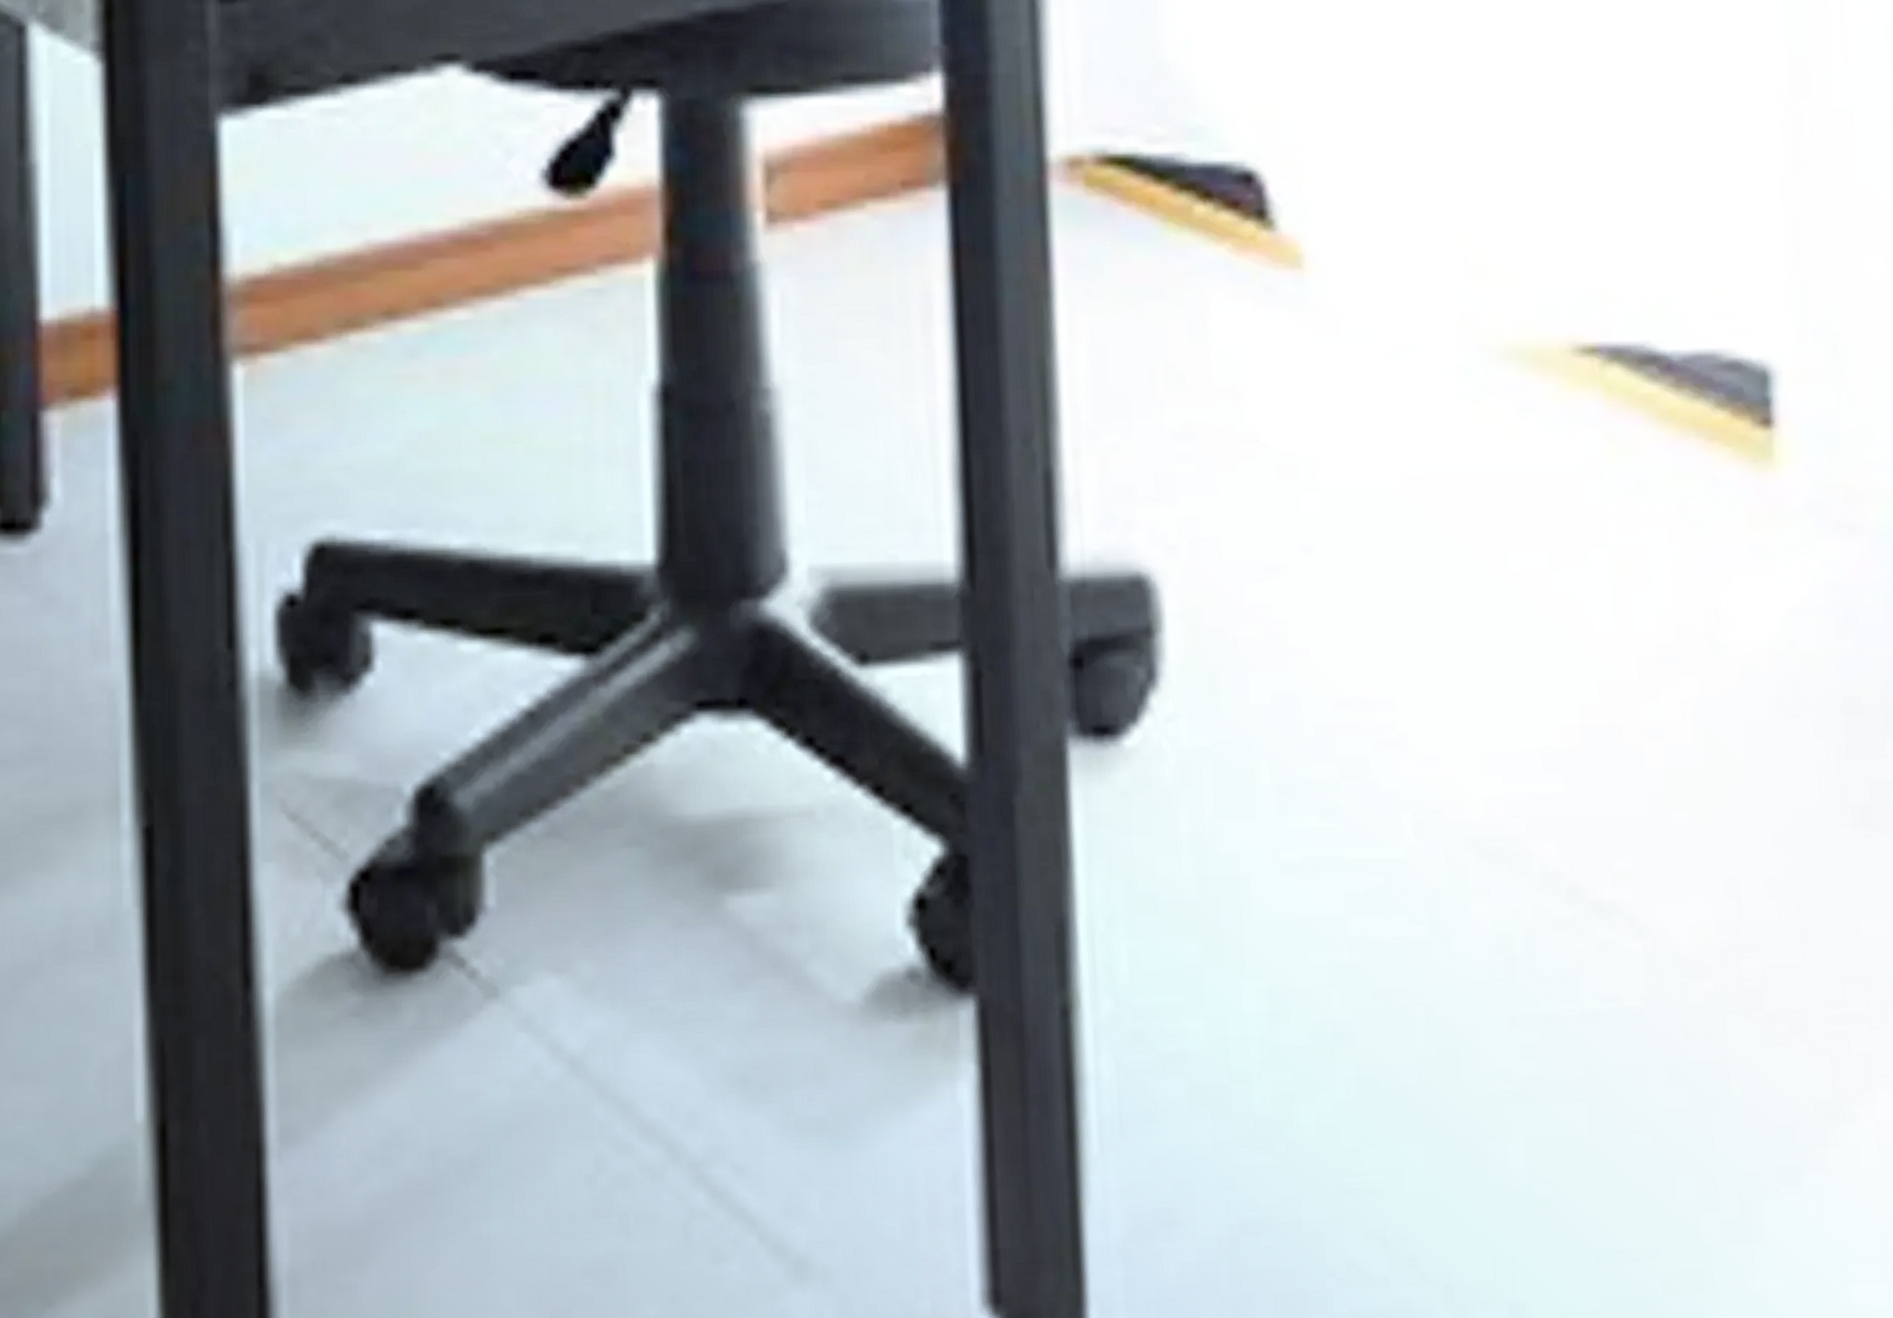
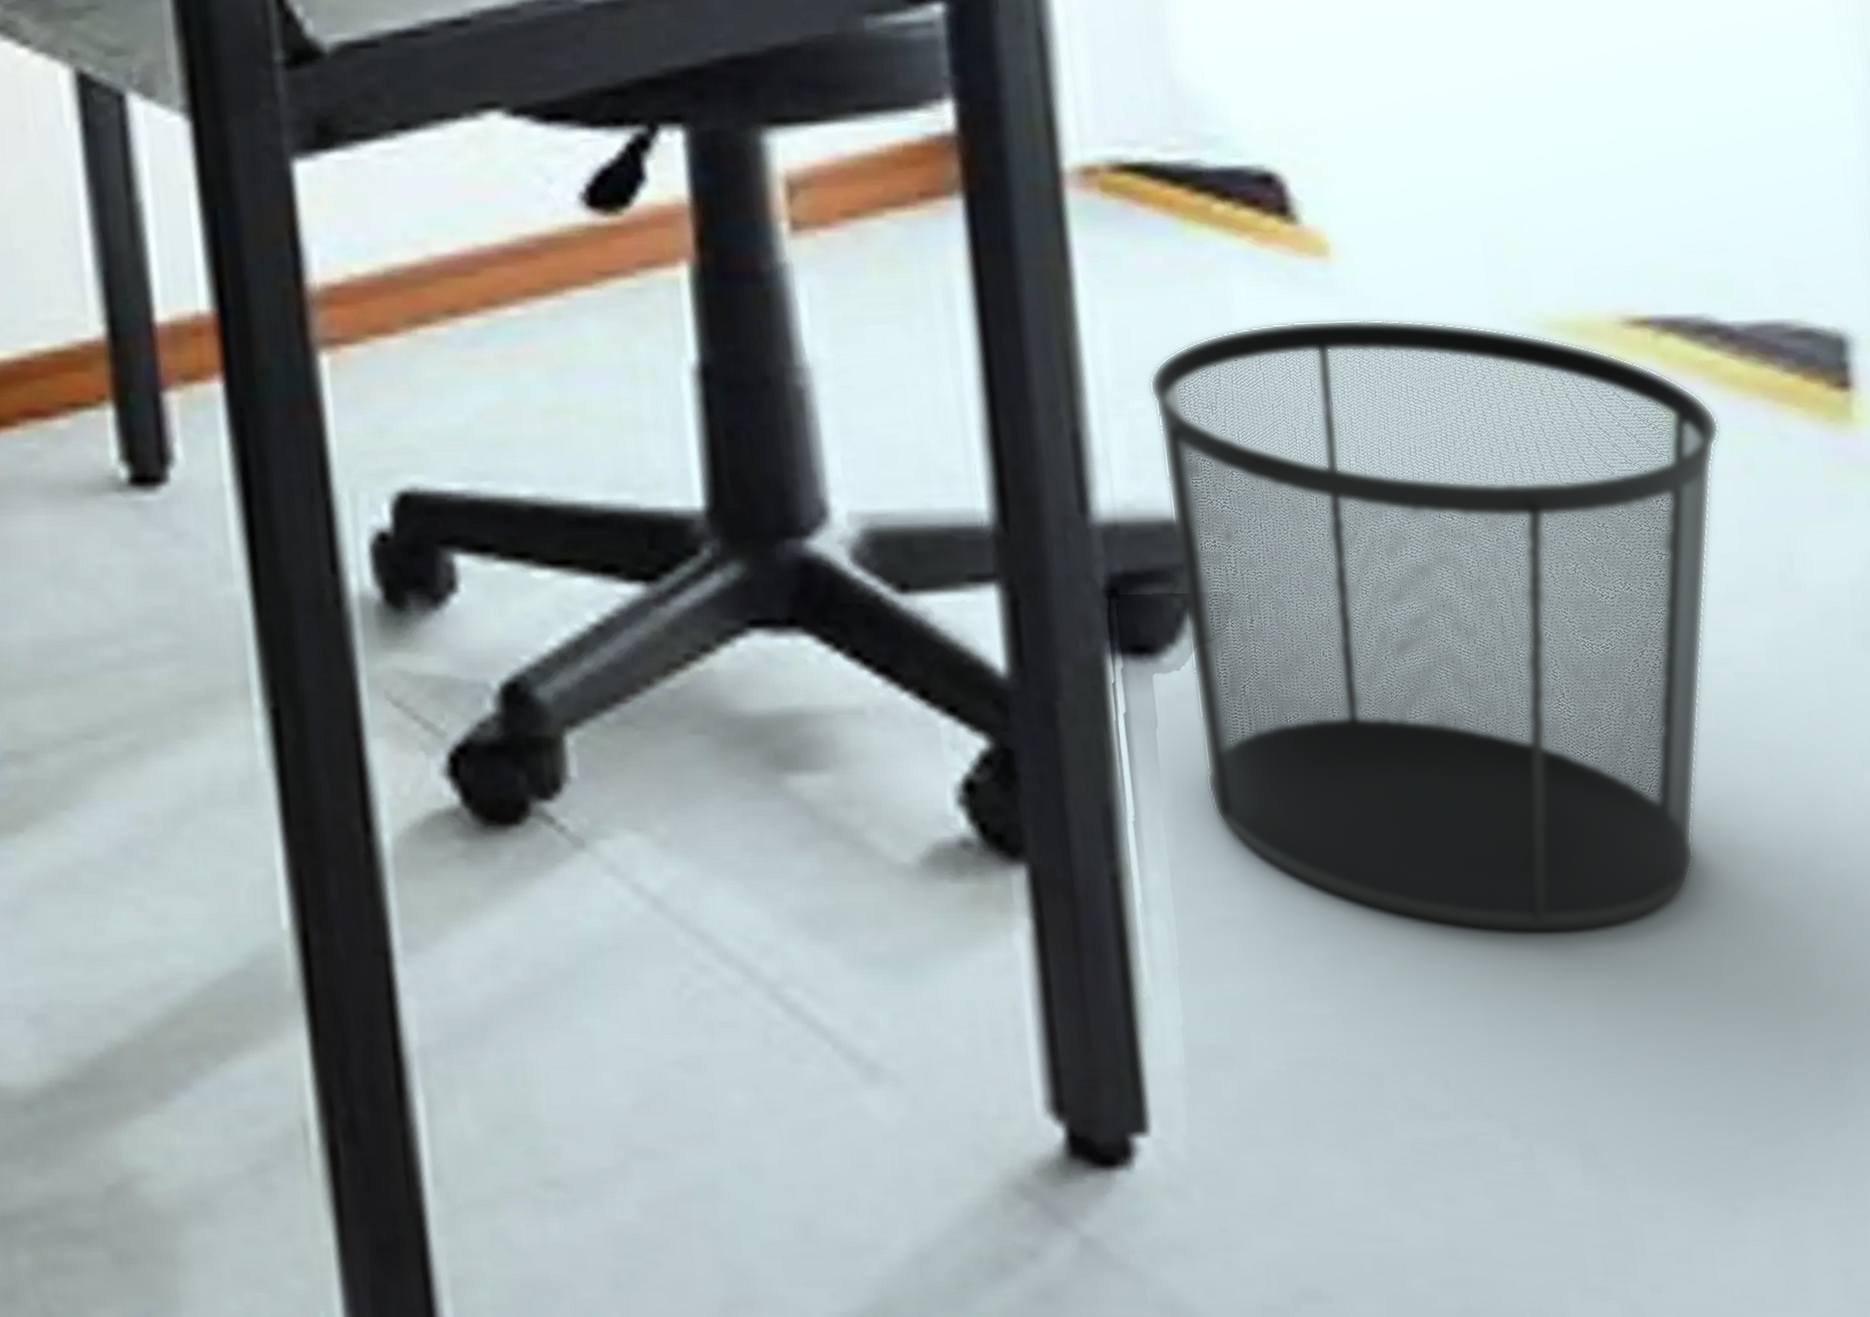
waste bin: none [1123,341,1657,1057] -> present [1148,319,1720,934]

